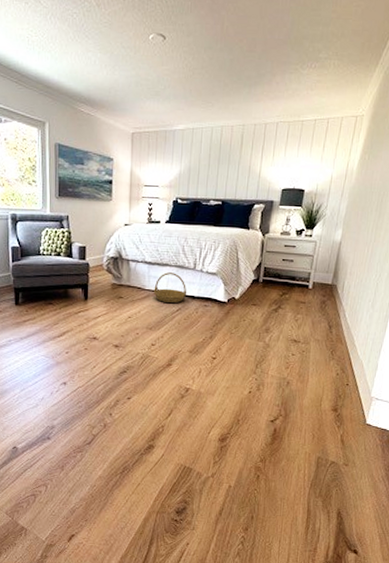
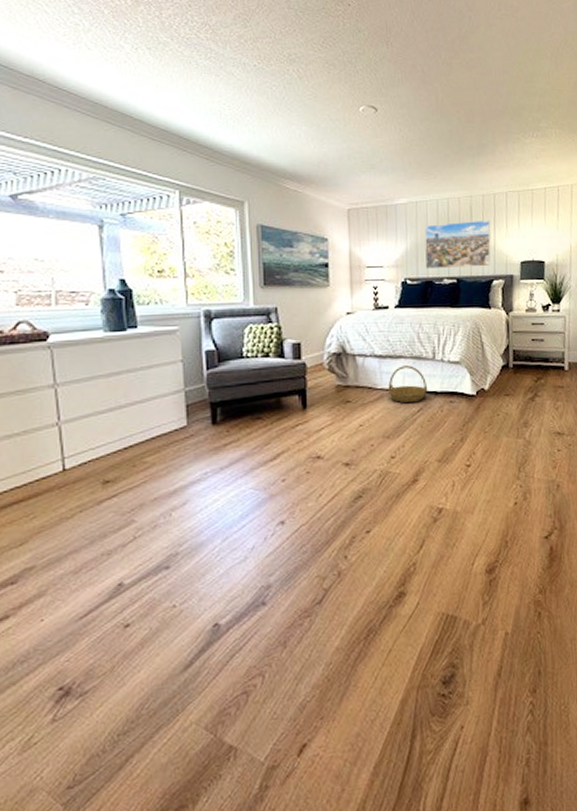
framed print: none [195,148,259,192] -> present [424,219,491,270]

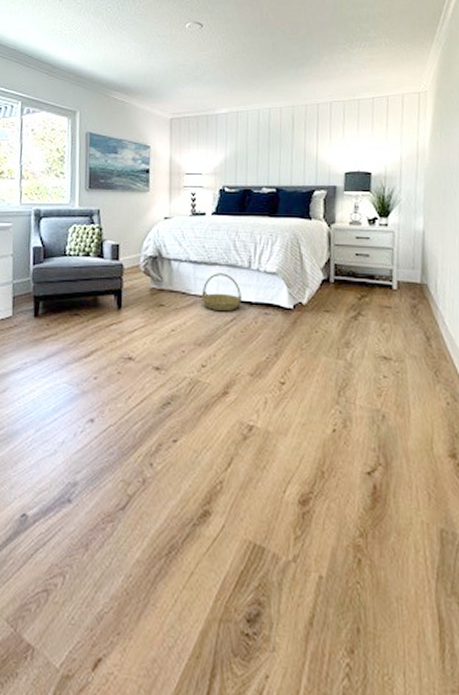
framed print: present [424,219,491,270] -> none [243,129,314,178]

